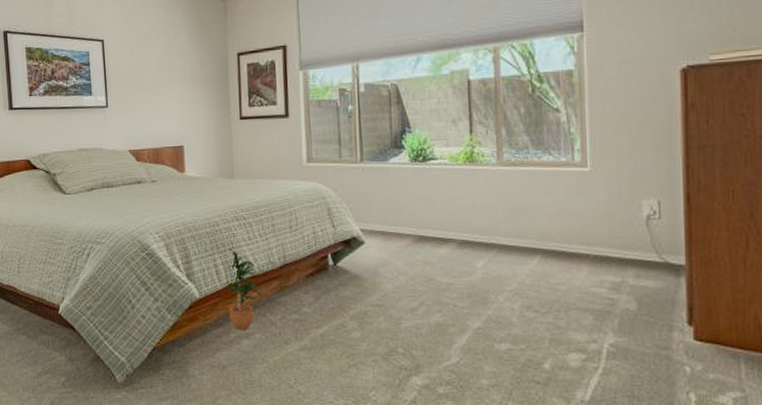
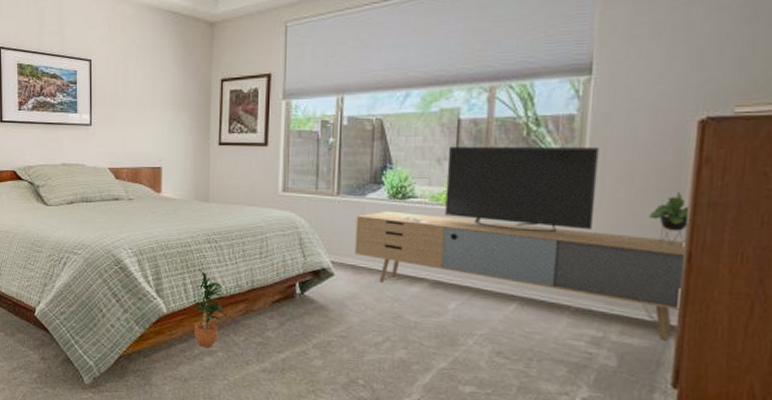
media console: none [381,100,688,280] -> present [355,147,691,341]

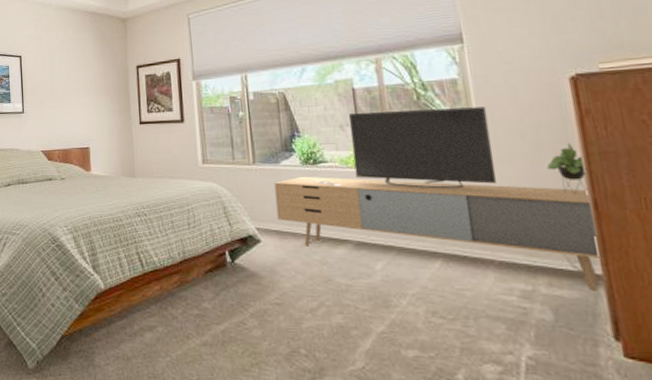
potted plant: present [190,268,225,348] -> none [126,242,161,323]

